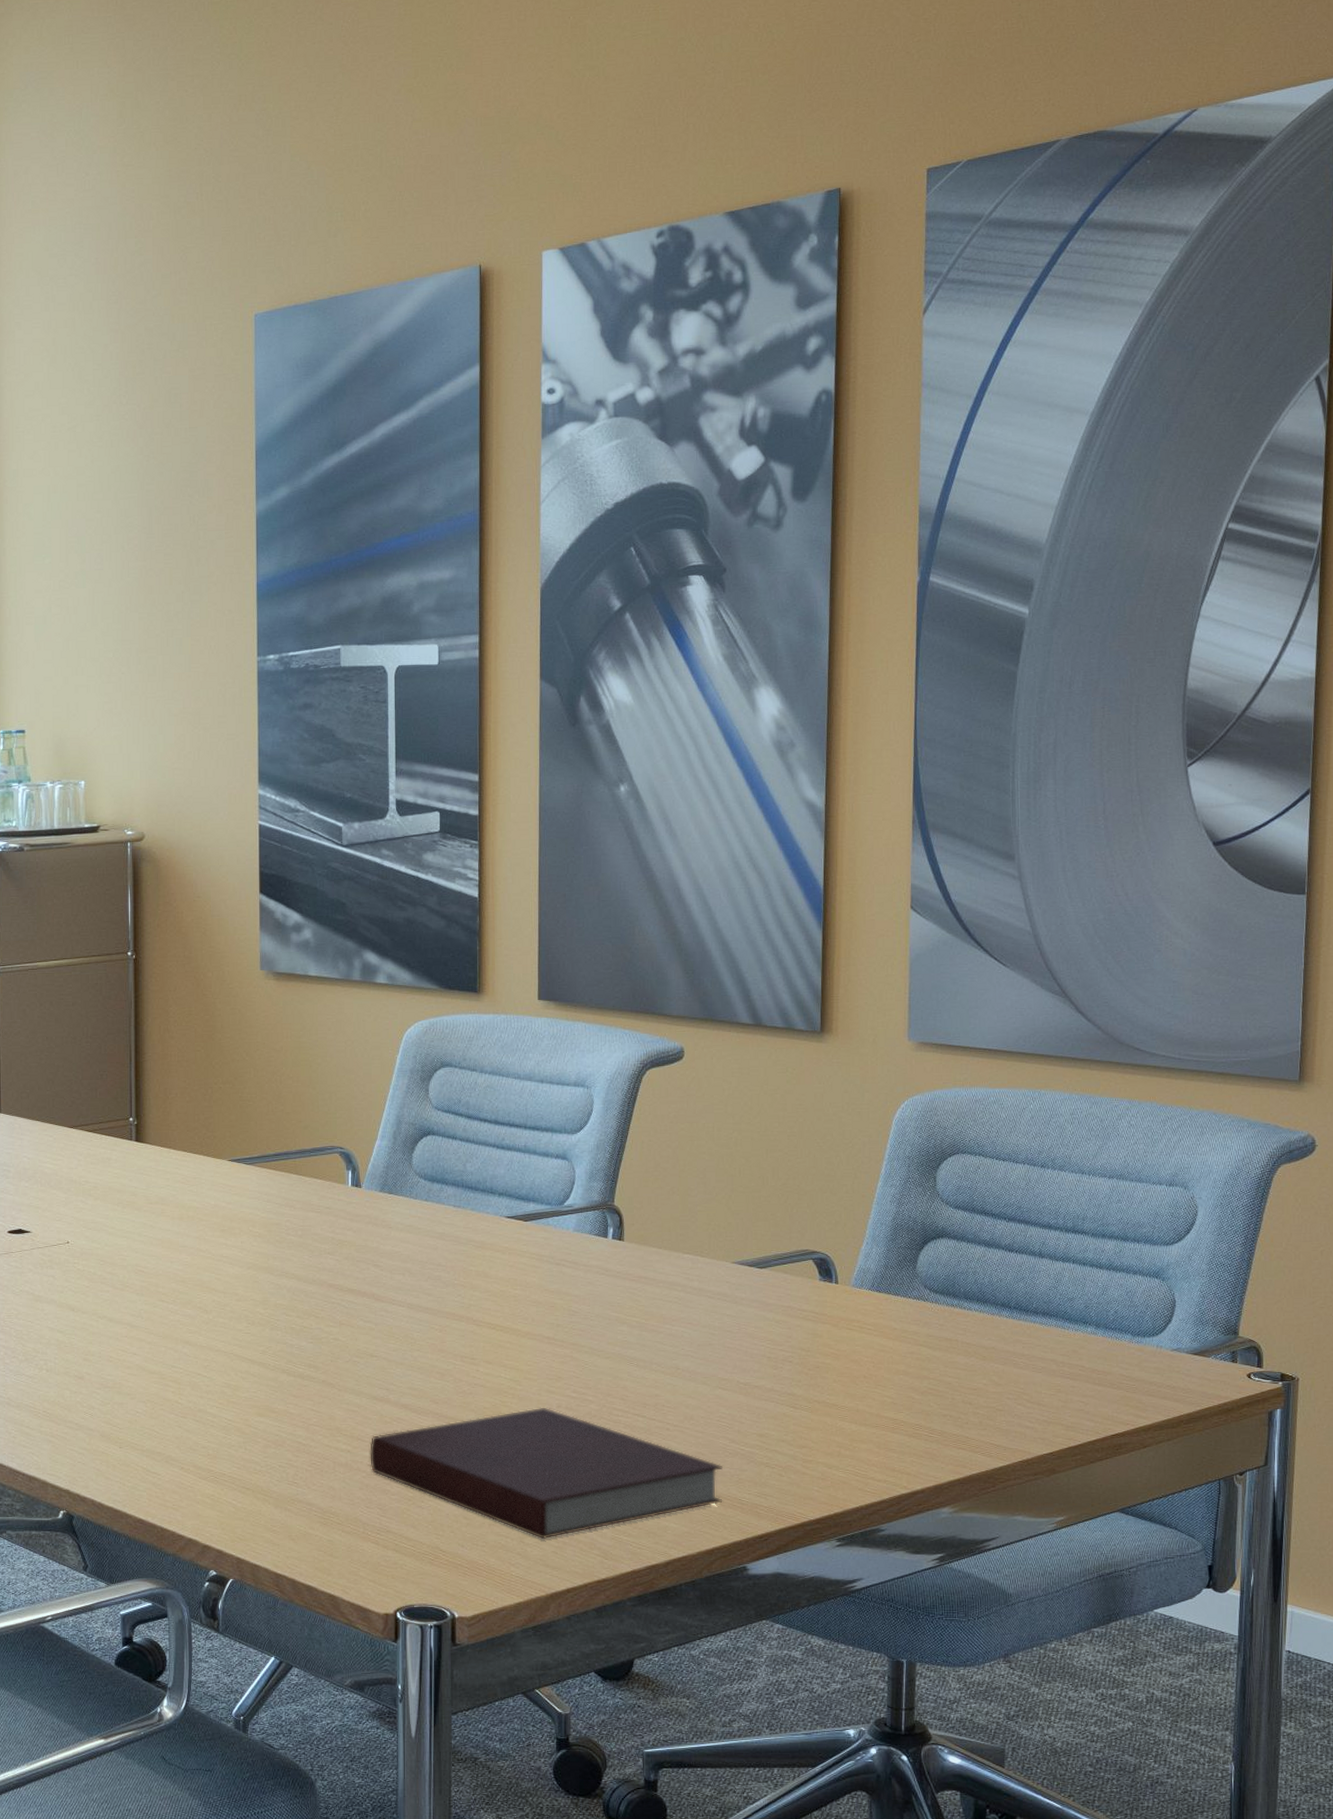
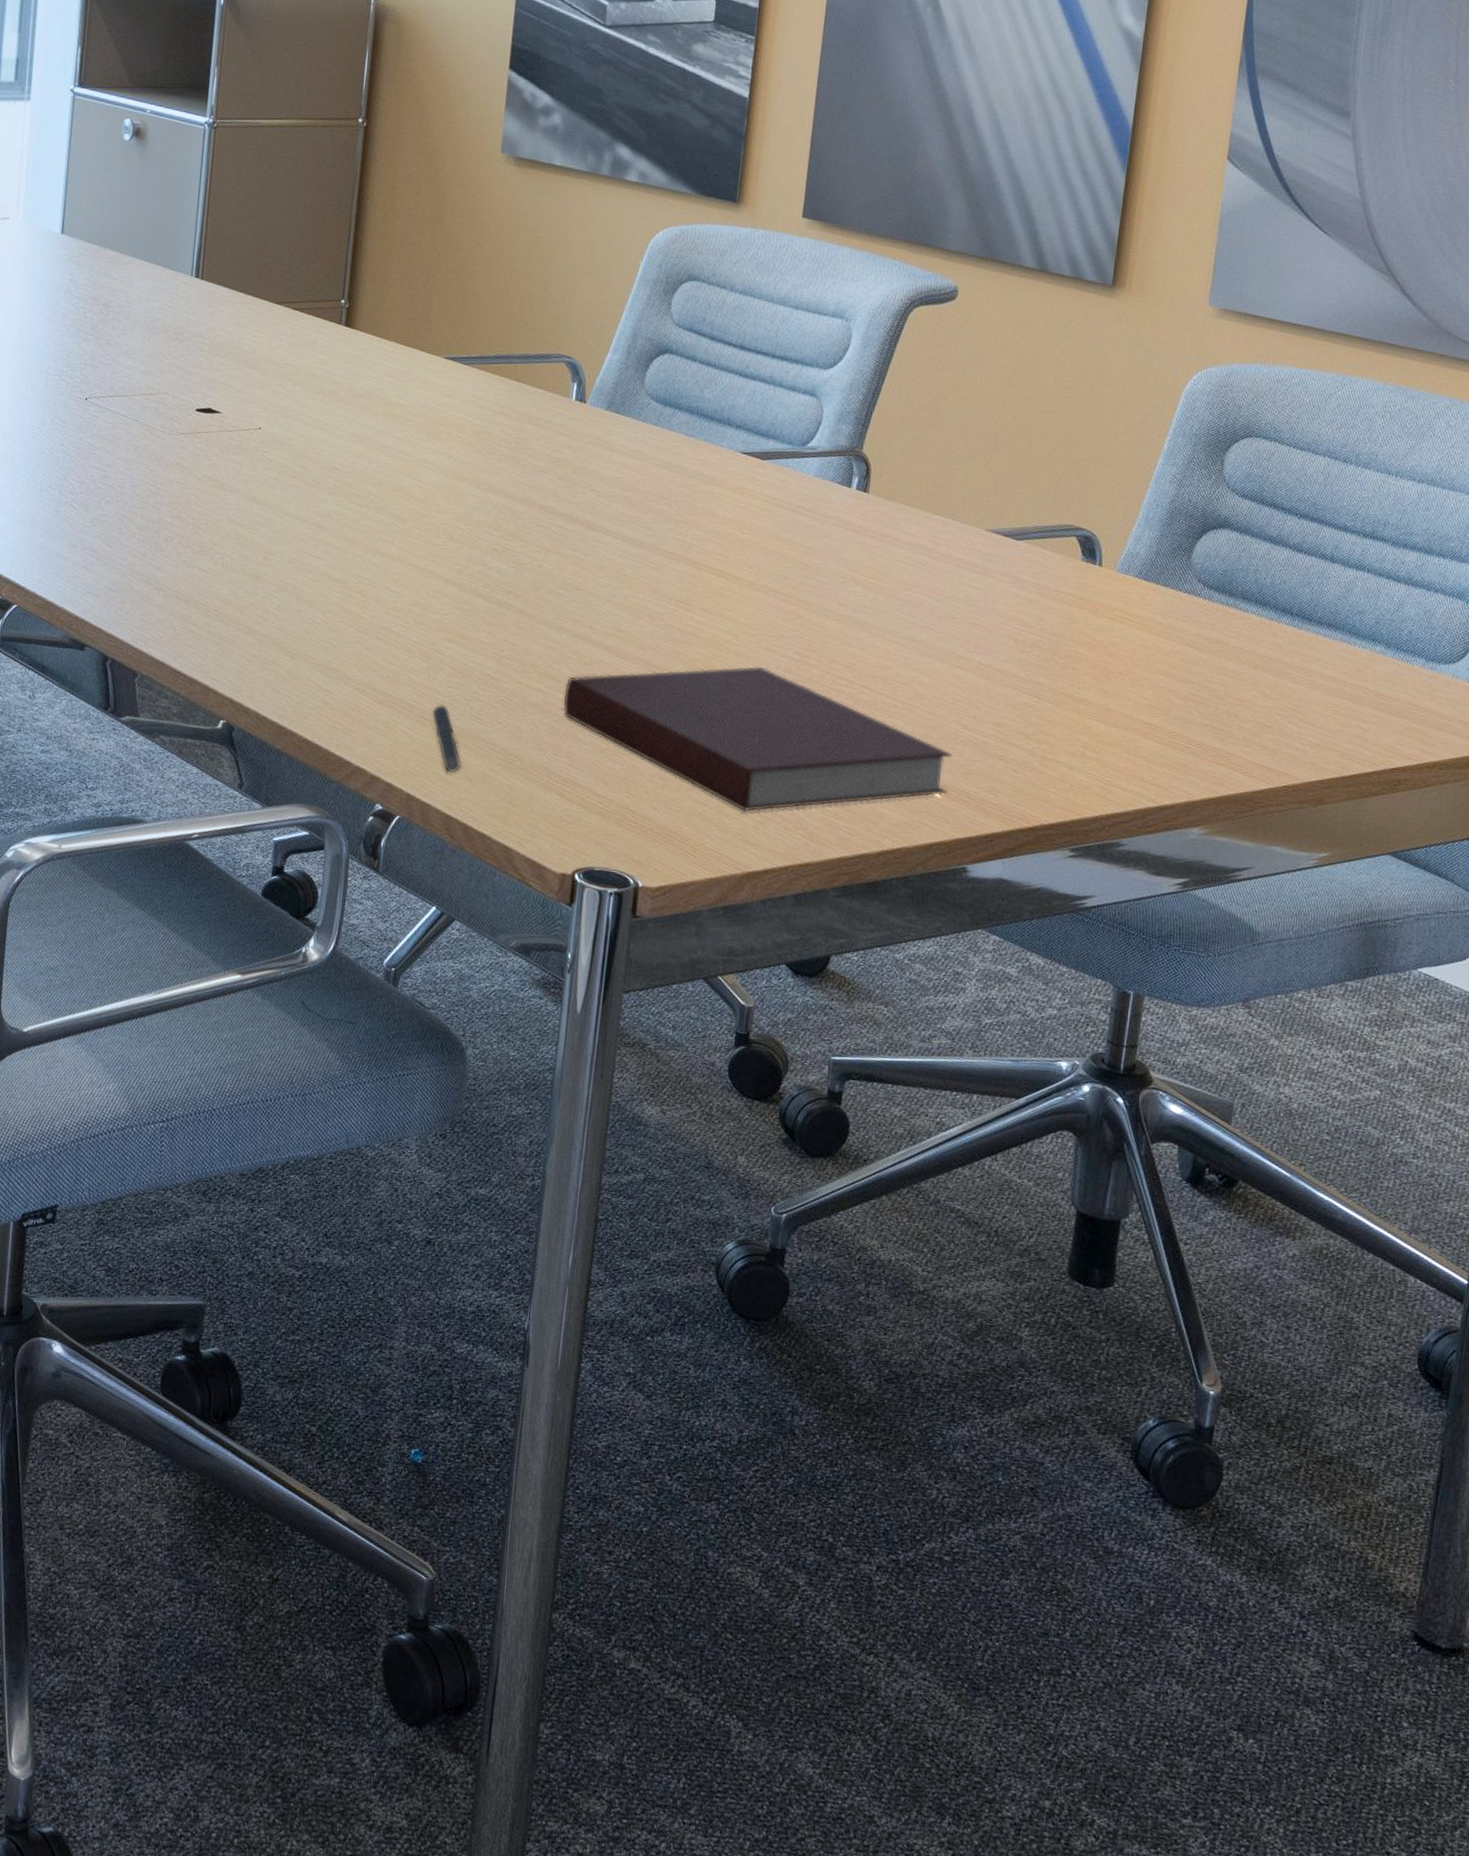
pen: none [252,1474,284,1535] -> present [432,704,462,773]

